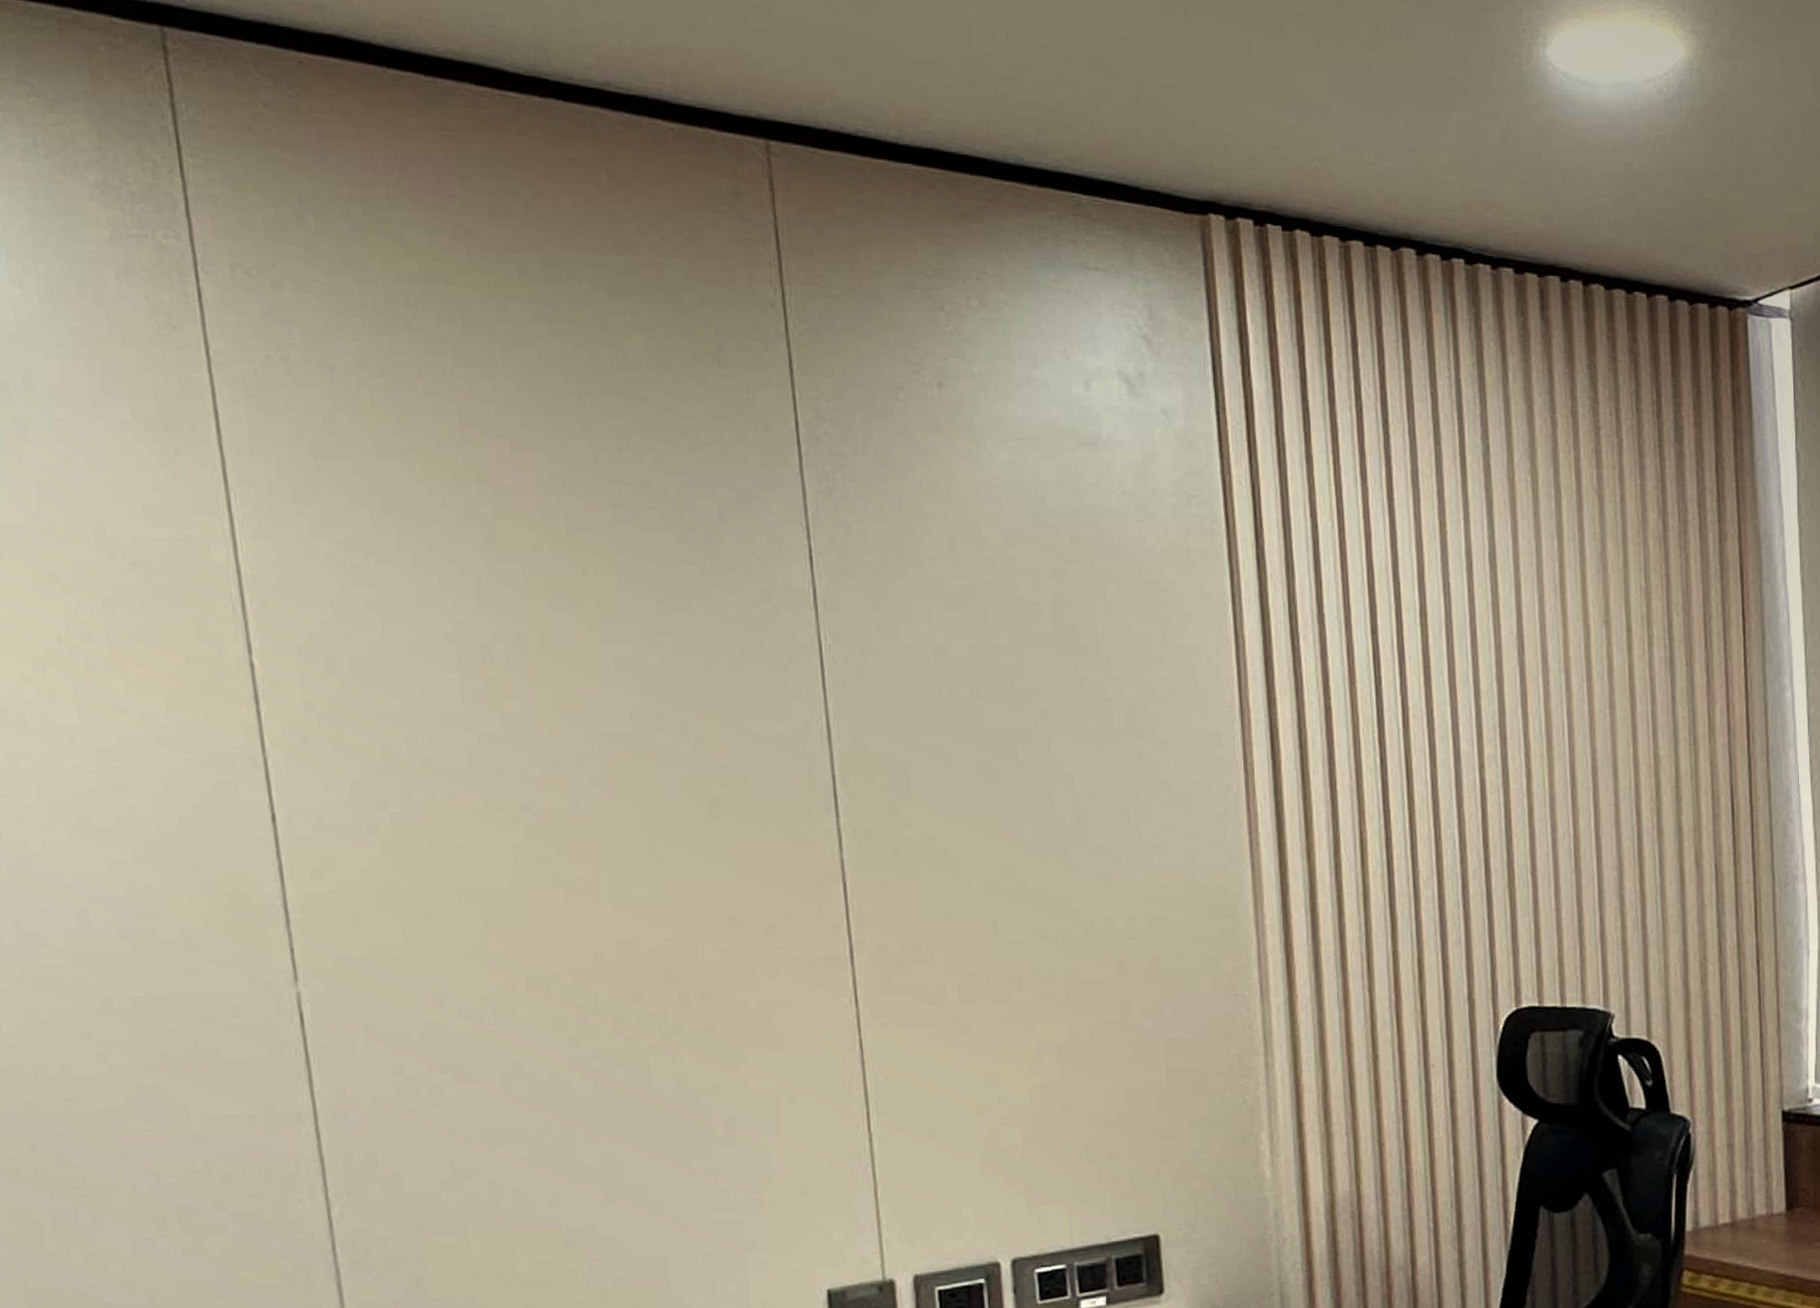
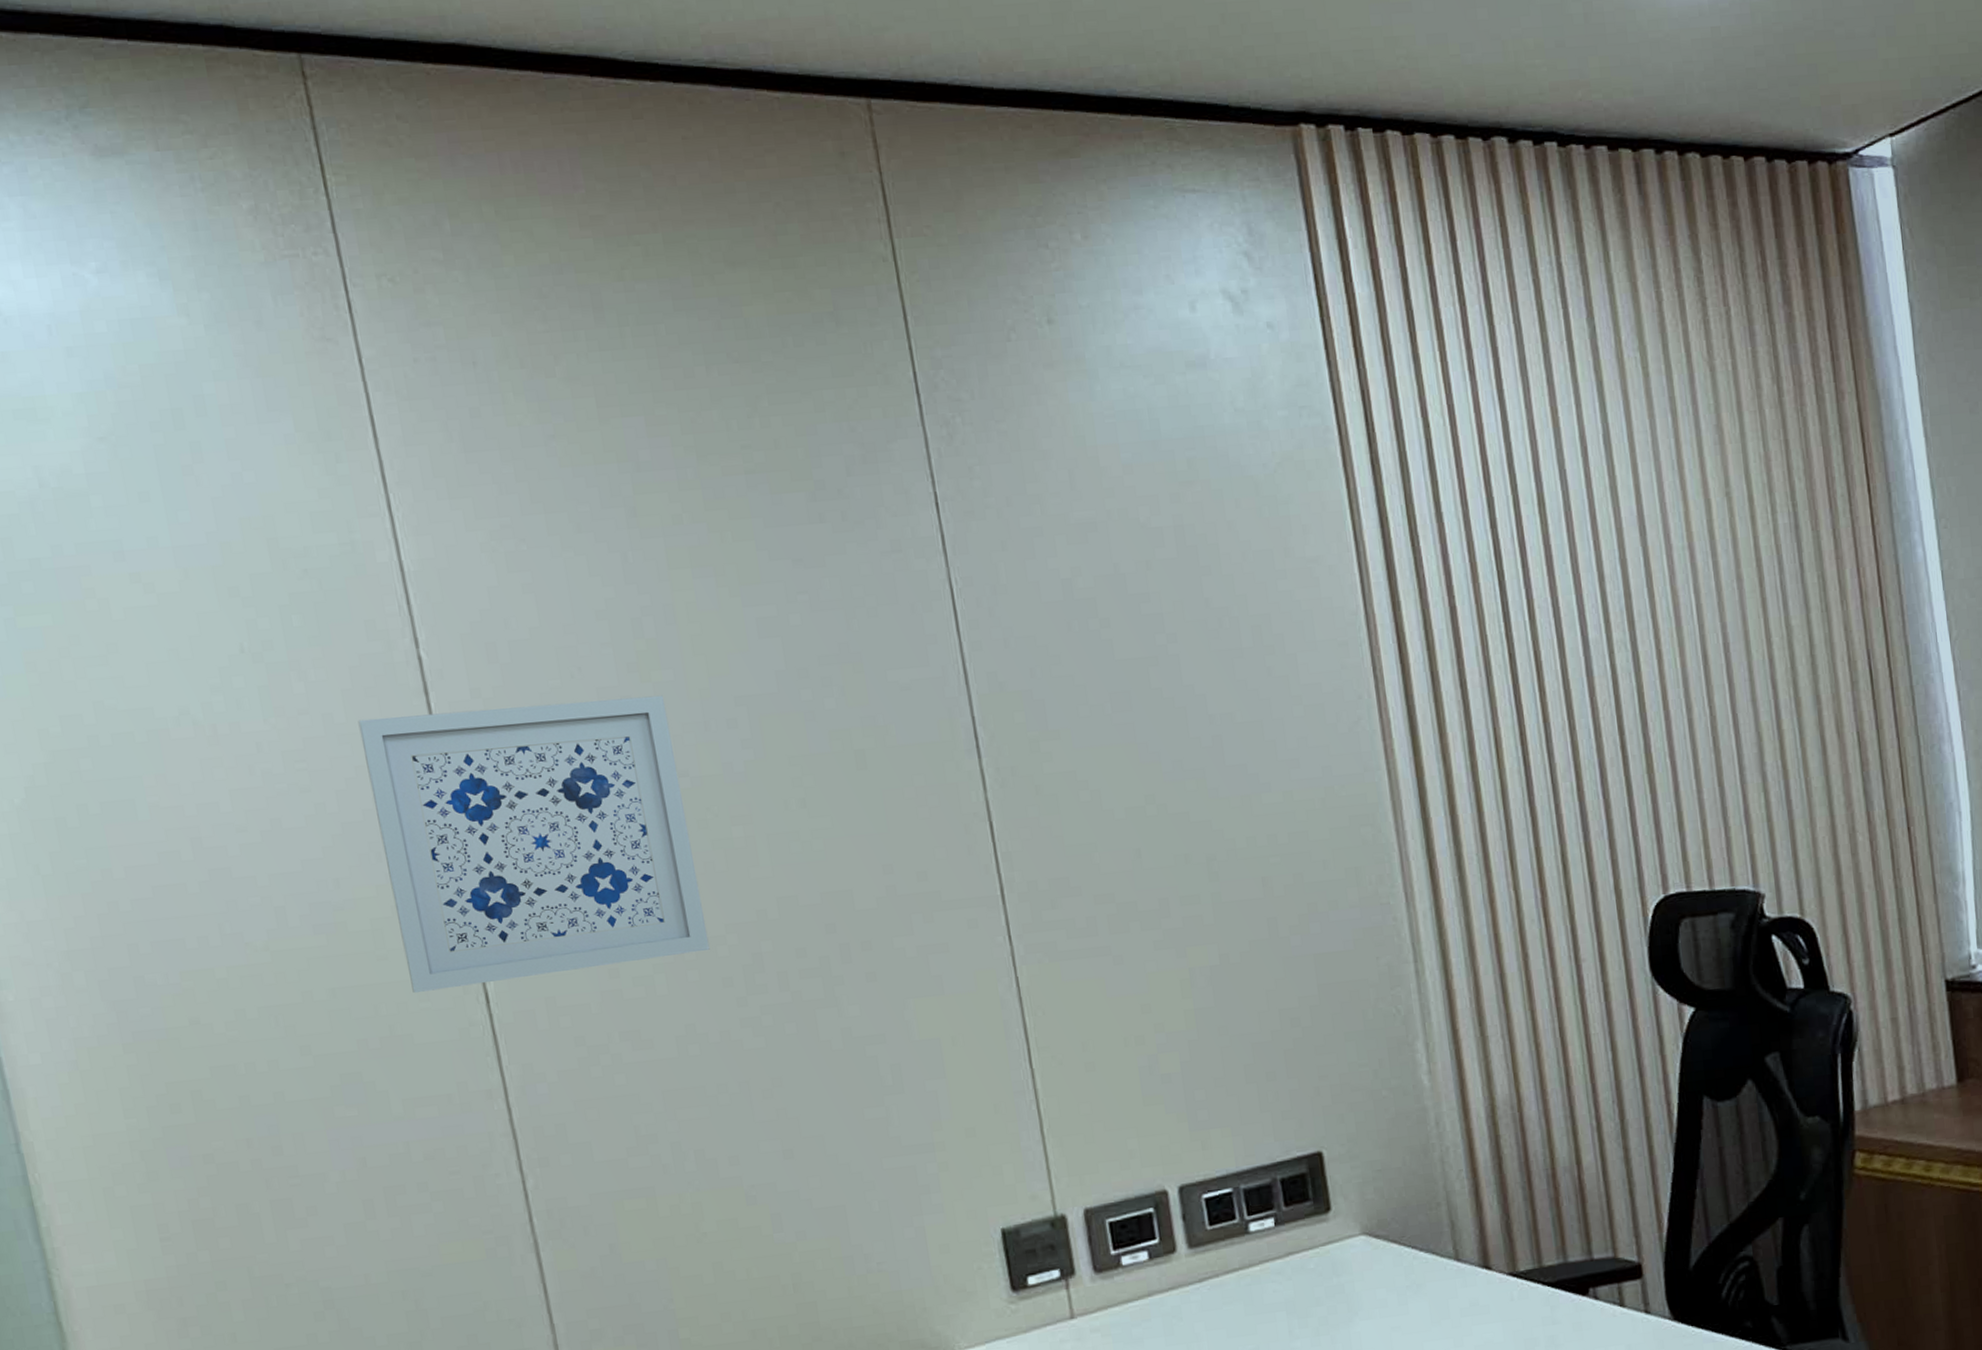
wall art: none [180,722,543,1009] -> present [358,695,710,994]

